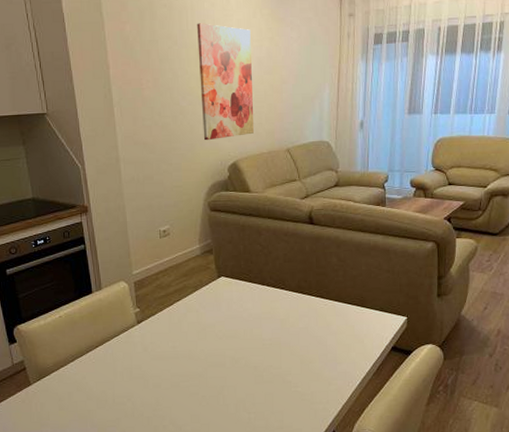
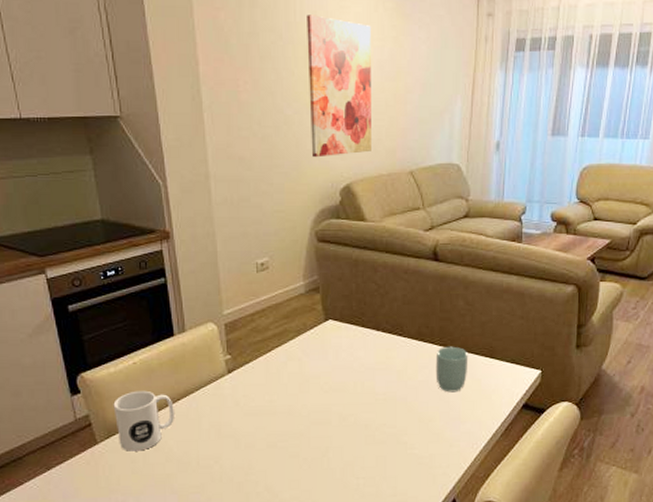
mug: none [43,339,94,391] -> present [113,390,174,451]
cup: none [314,297,343,338] -> present [435,346,469,393]

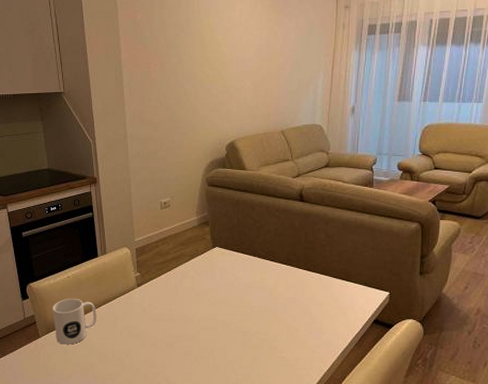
wall art: present [307,14,371,158] -> none [202,13,252,121]
cup: present [435,346,469,393] -> none [301,270,328,308]

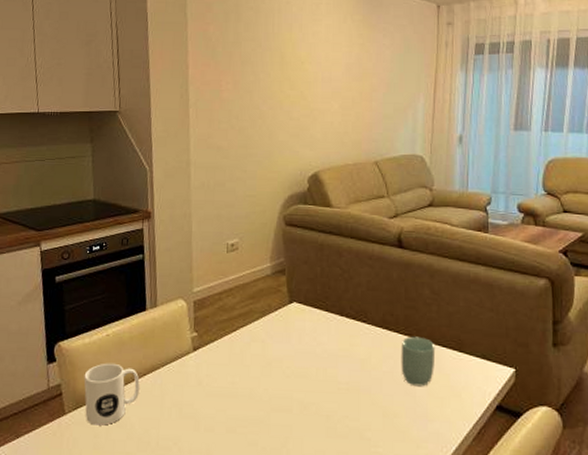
cup: none [301,270,328,308] -> present [401,336,436,387]

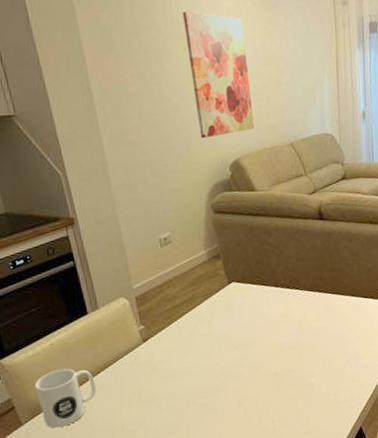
wall art: none [282,27,340,148] -> present [183,11,254,139]
cup: present [401,336,436,387] -> none [330,293,360,334]

